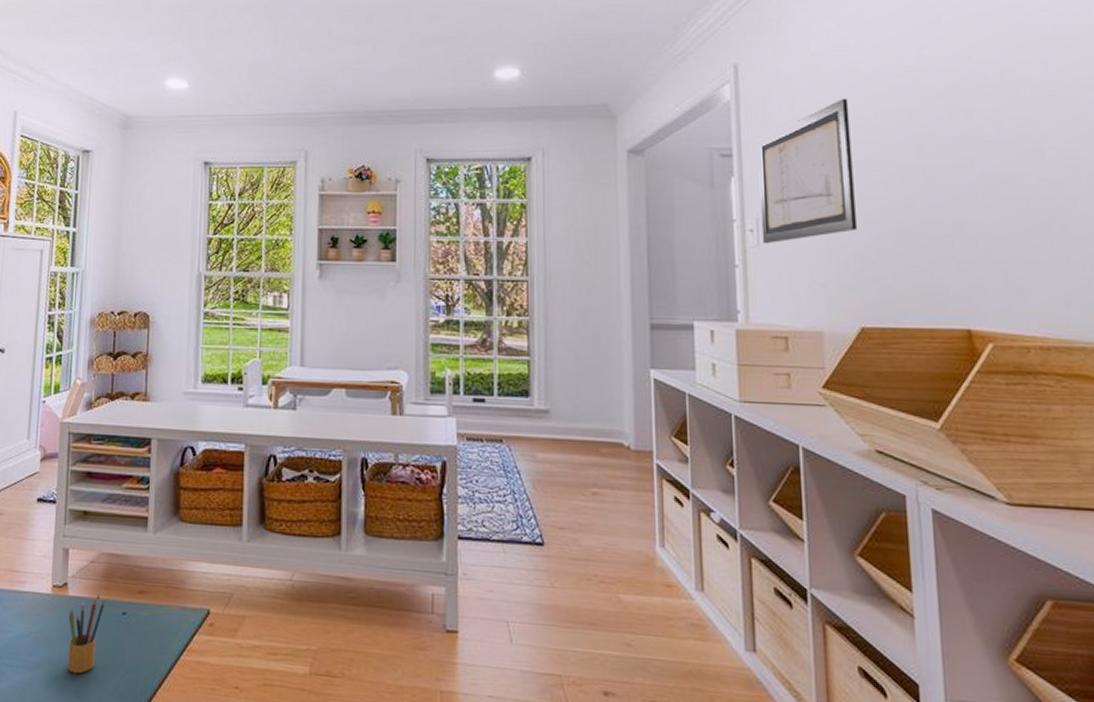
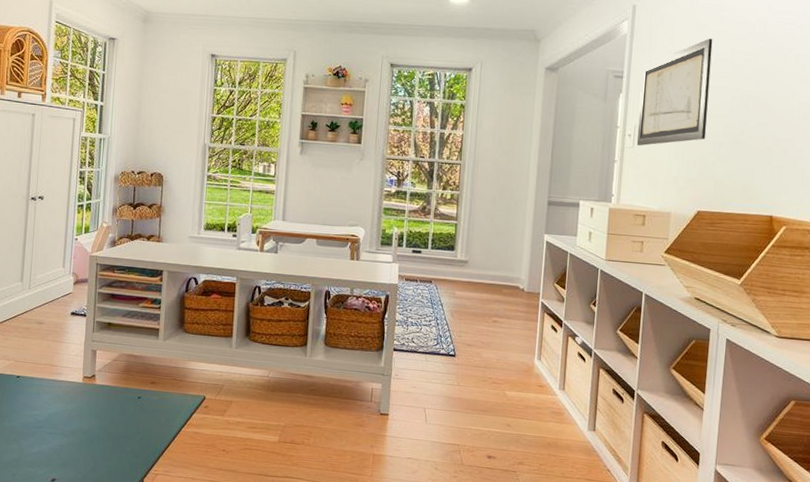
pencil box: present [68,594,106,673] -> none [95,384,125,439]

